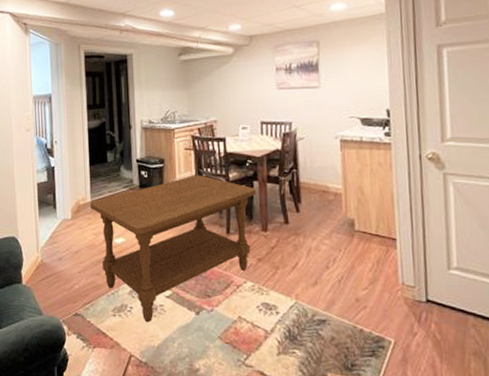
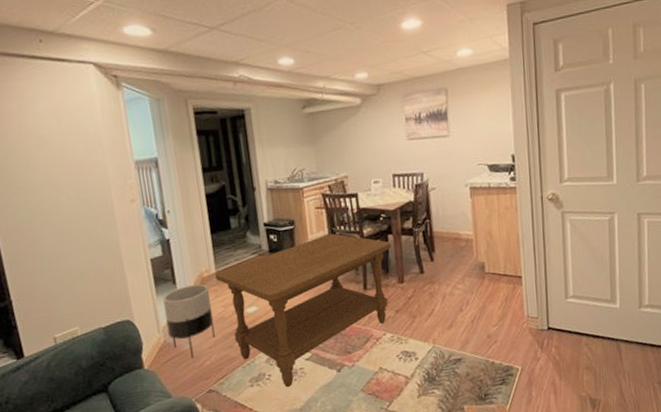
planter: none [43,211,85,281] -> present [162,284,215,359]

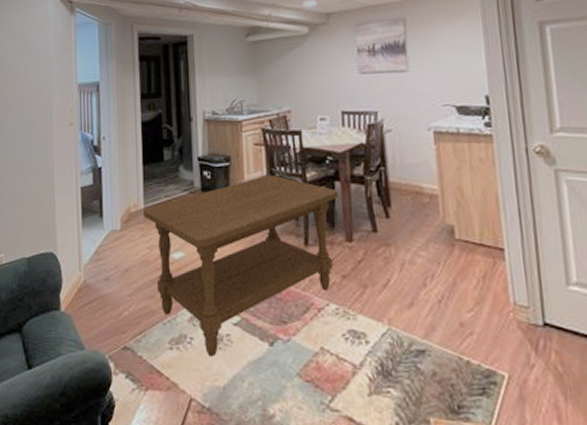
planter: present [162,284,215,359] -> none [87,220,137,306]

